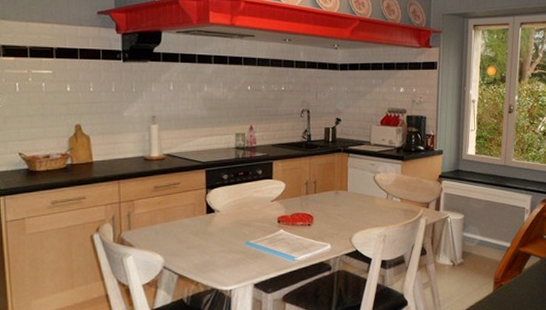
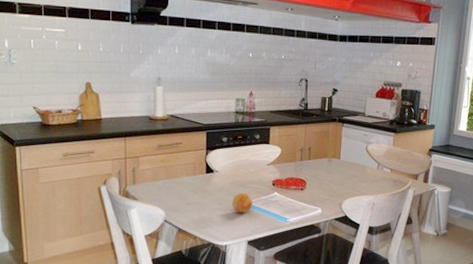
fruit: none [236,231,258,254] -> present [232,192,253,213]

